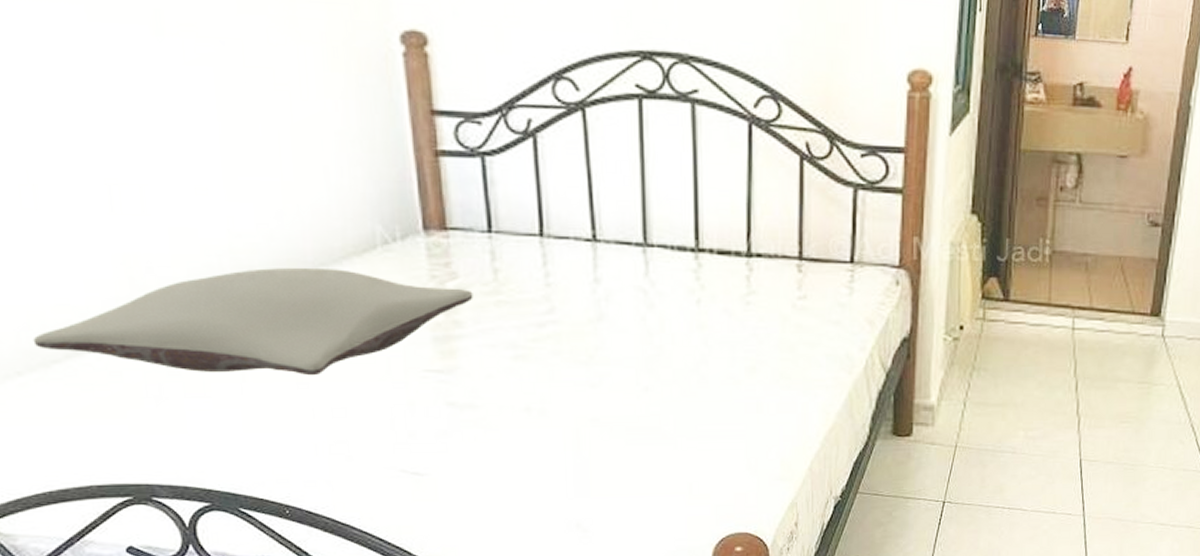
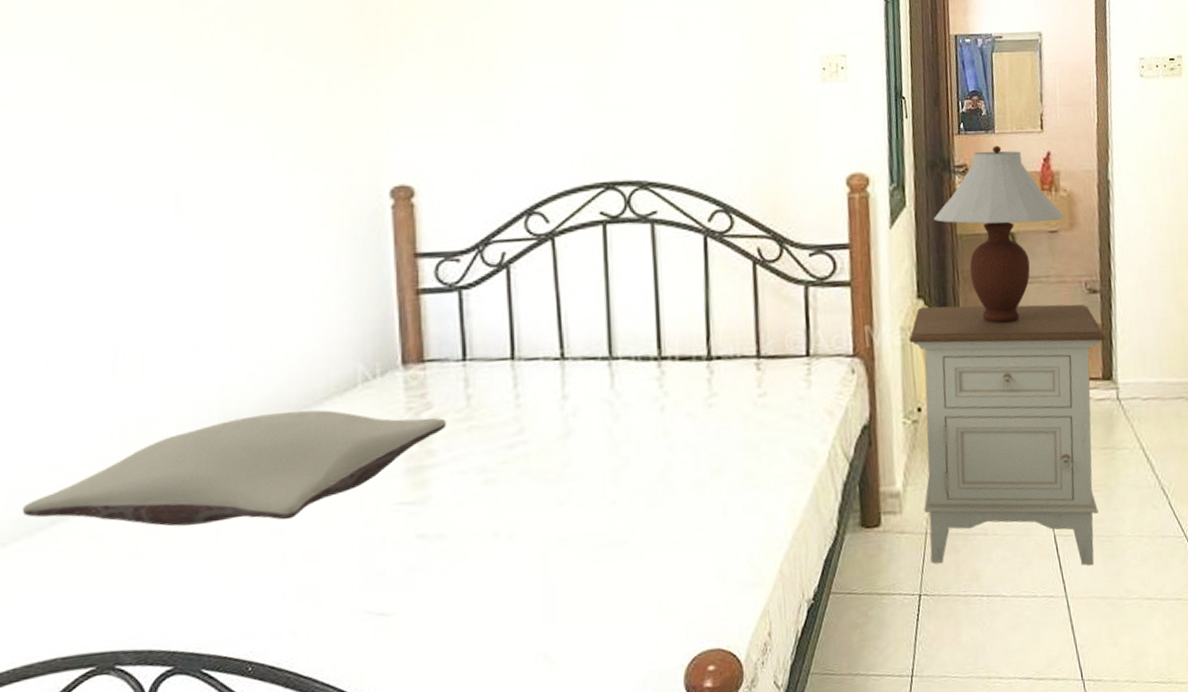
nightstand: none [956,223,1161,489] -> present [909,304,1106,565]
table lamp: none [997,54,1137,249] -> present [933,145,1065,324]

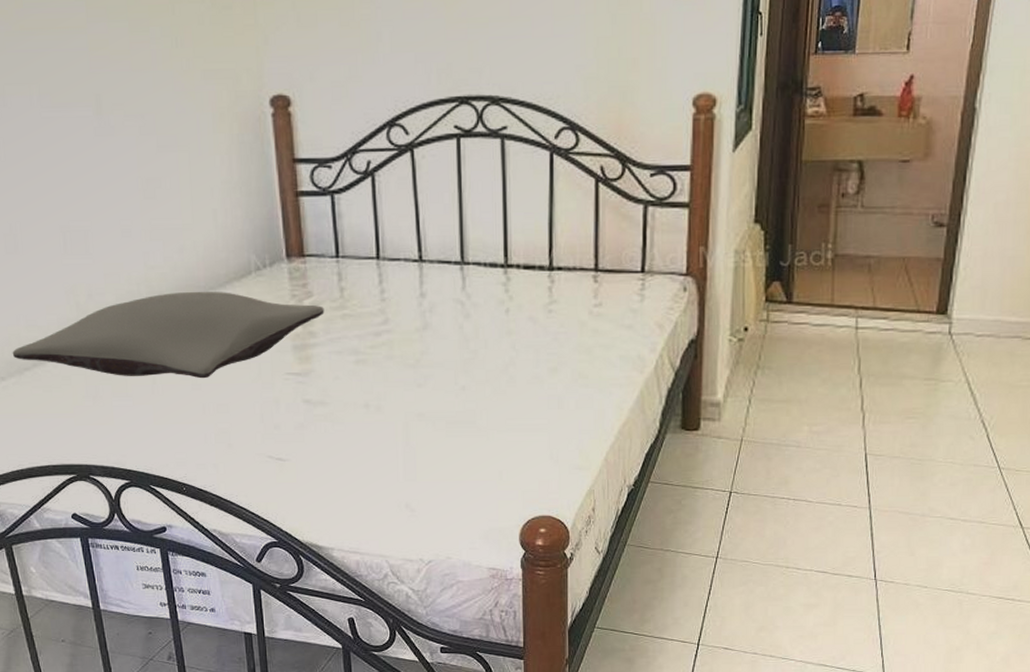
nightstand: present [909,304,1106,565] -> none [742,231,947,483]
table lamp: present [933,145,1065,324] -> none [778,67,920,253]

